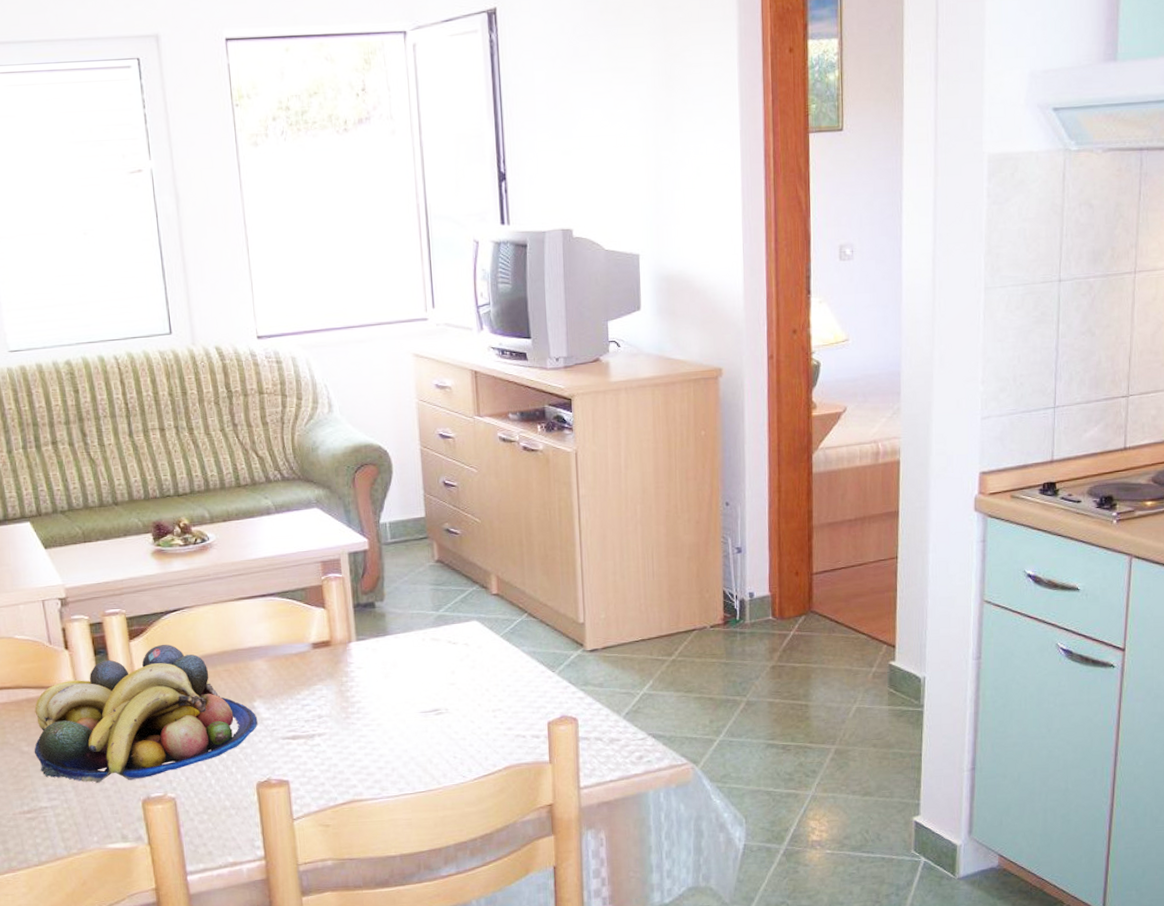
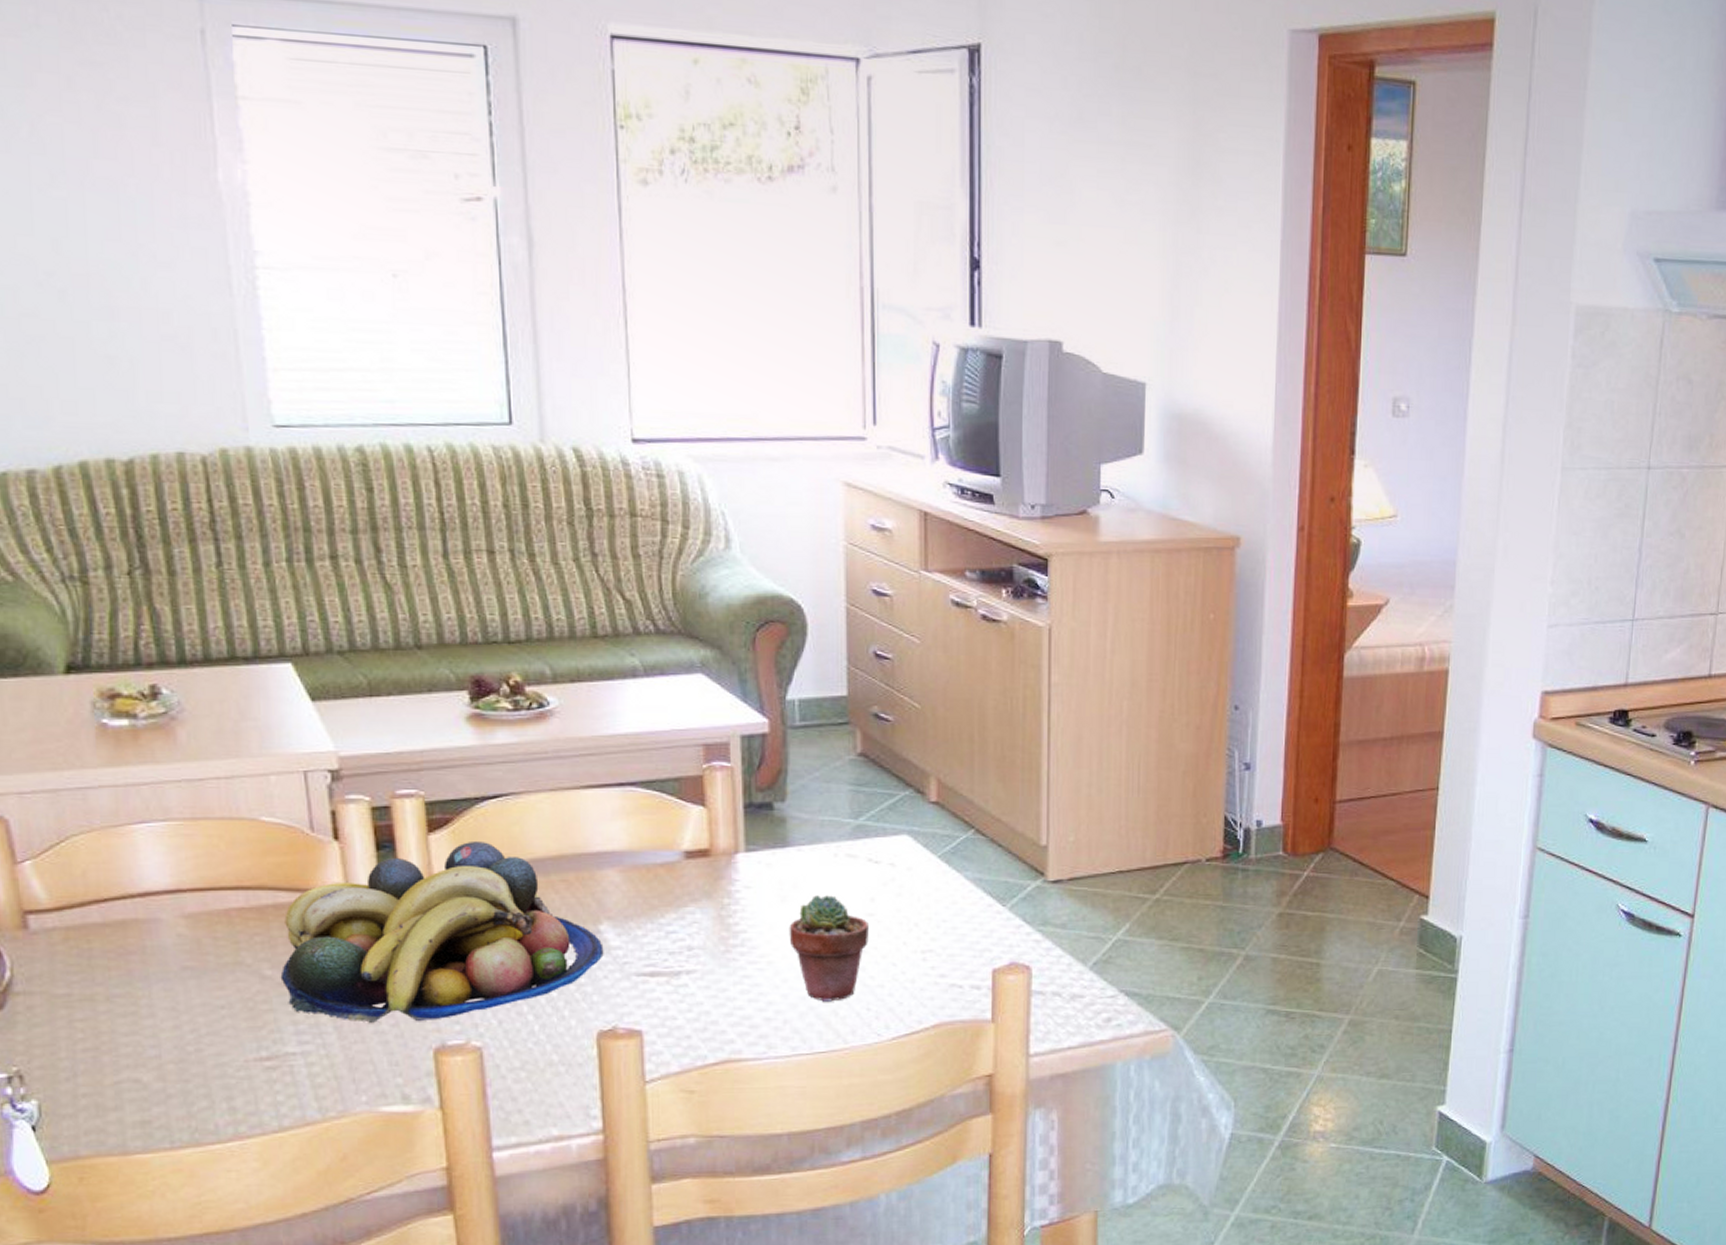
potted succulent: none [392,671,452,753] -> present [789,895,868,1002]

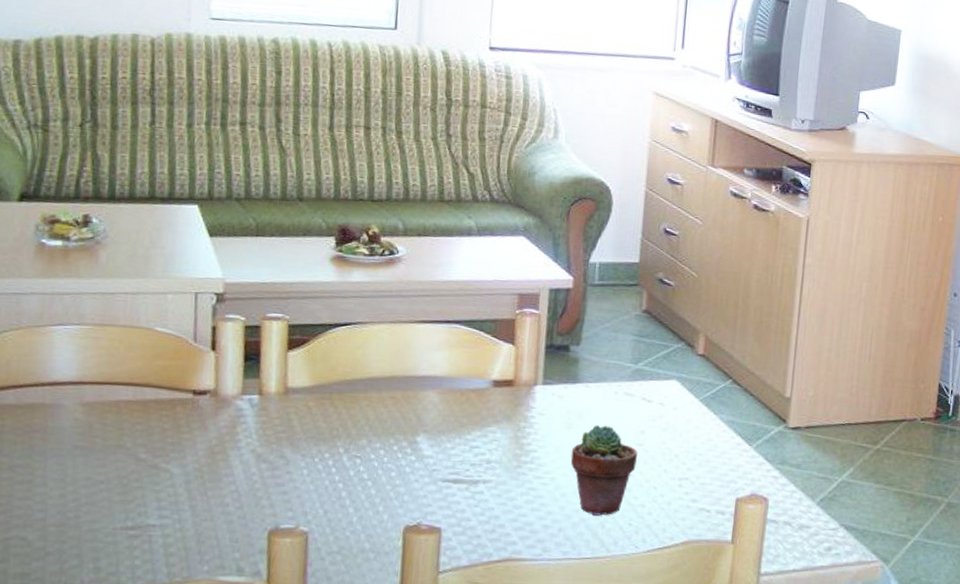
fruit bowl: present [280,840,604,1023] -> none [152,359,418,507]

